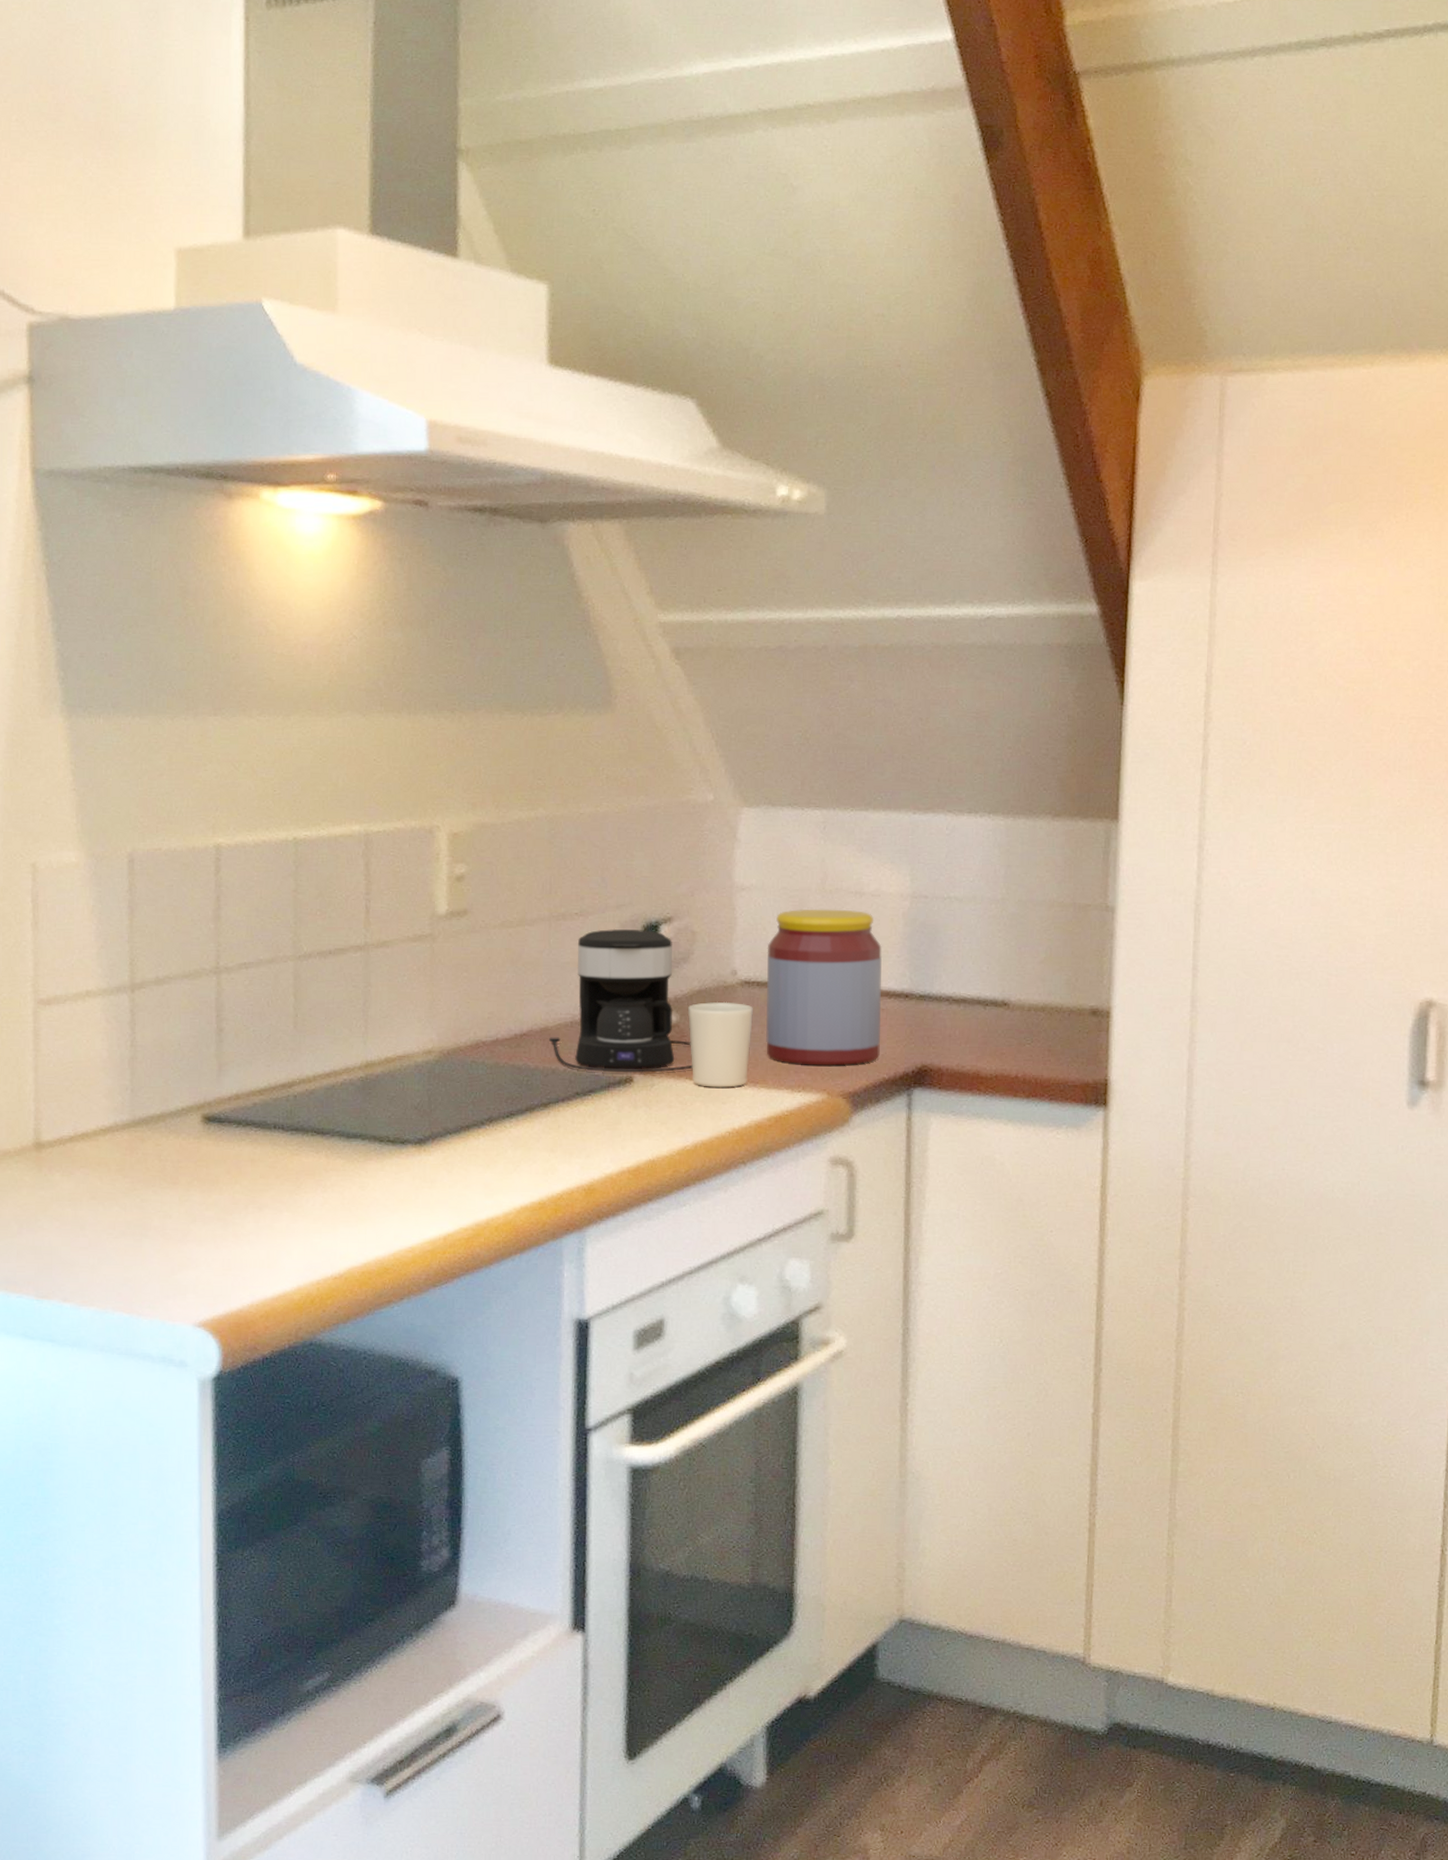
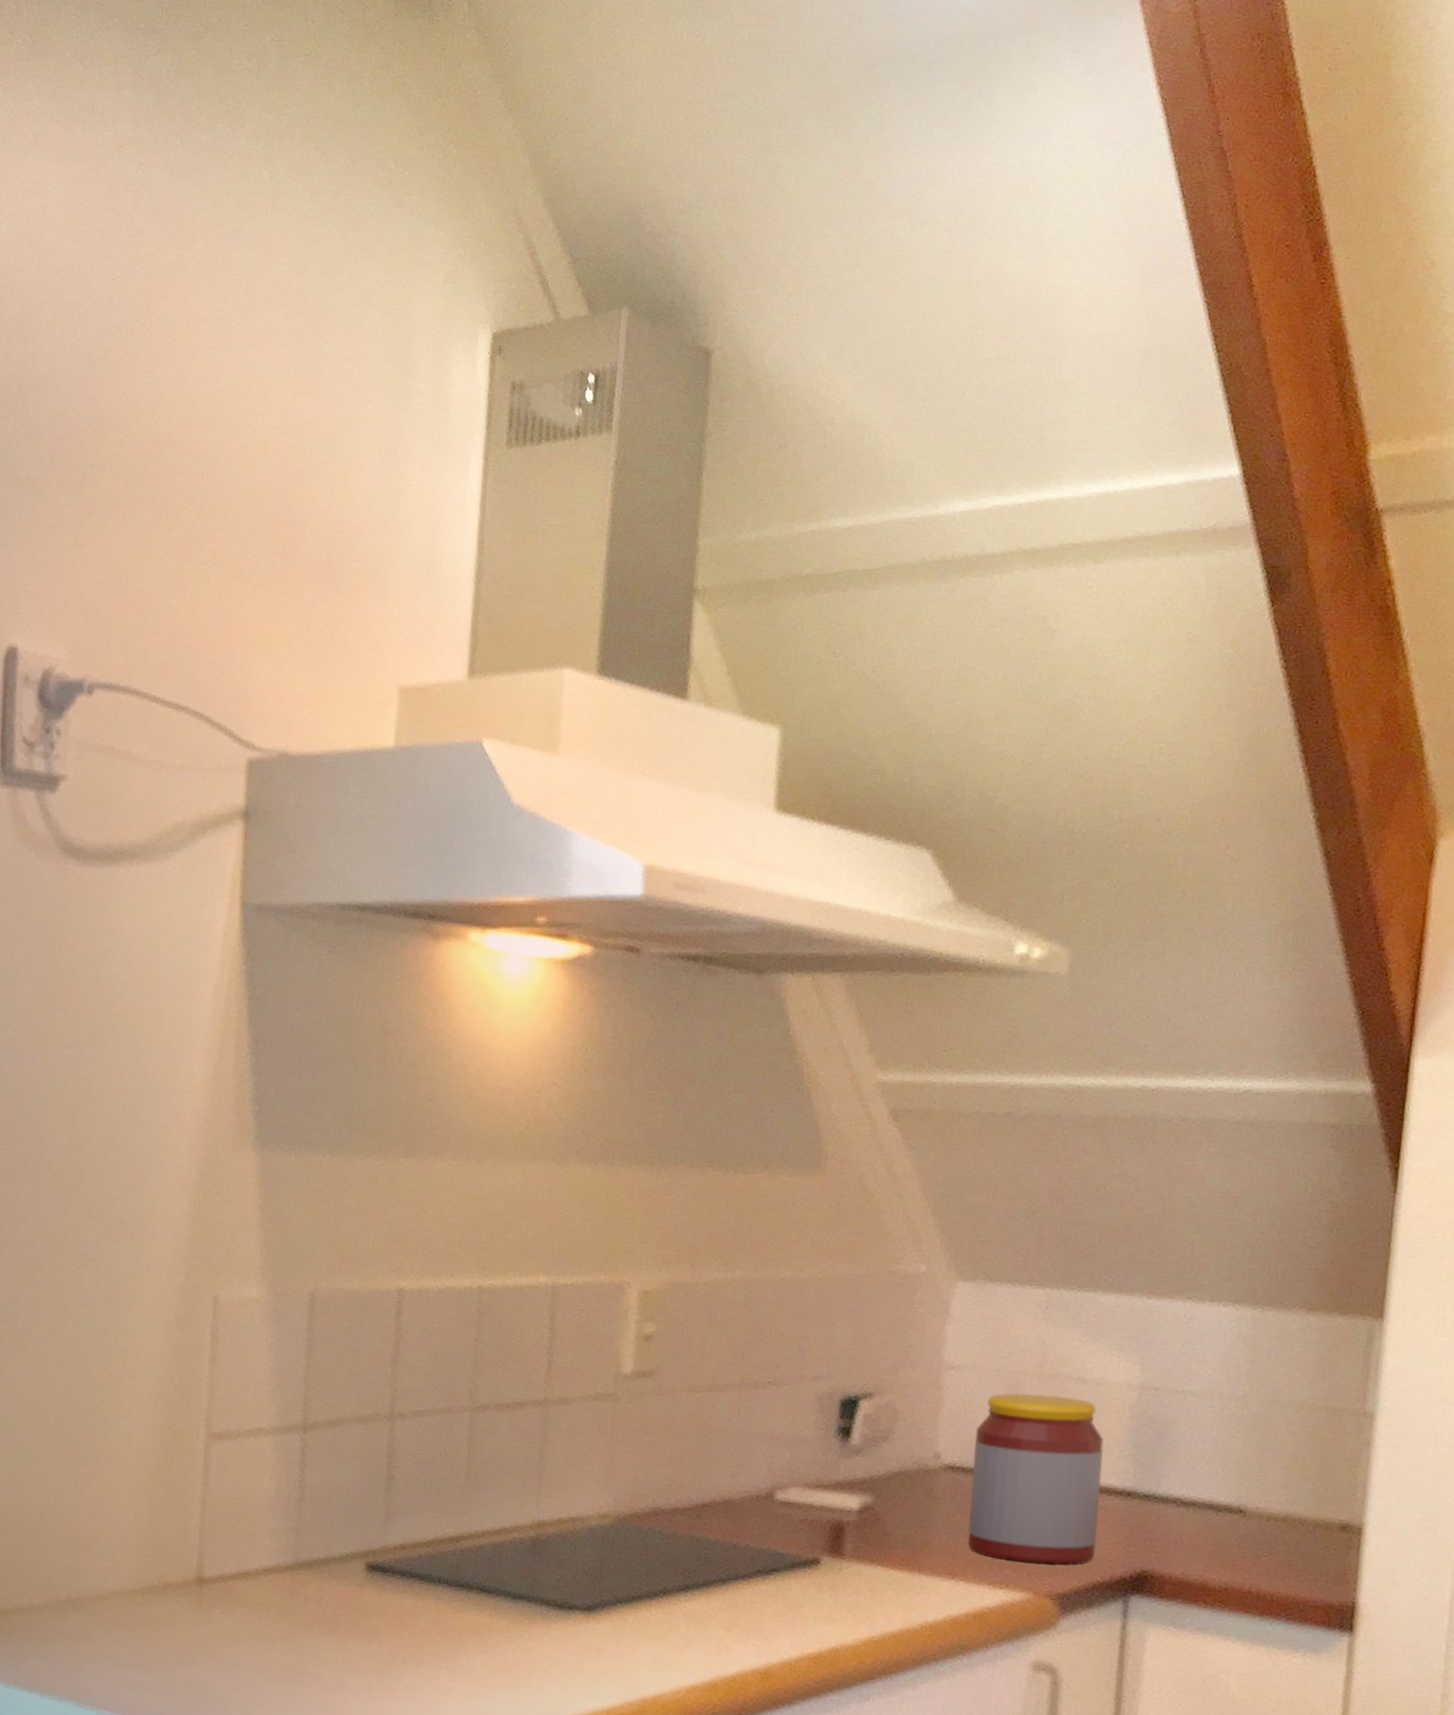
coffee maker: present [548,928,693,1074] -> none [731,1400,886,1556]
mug: present [688,1001,753,1088] -> none [883,1485,956,1578]

